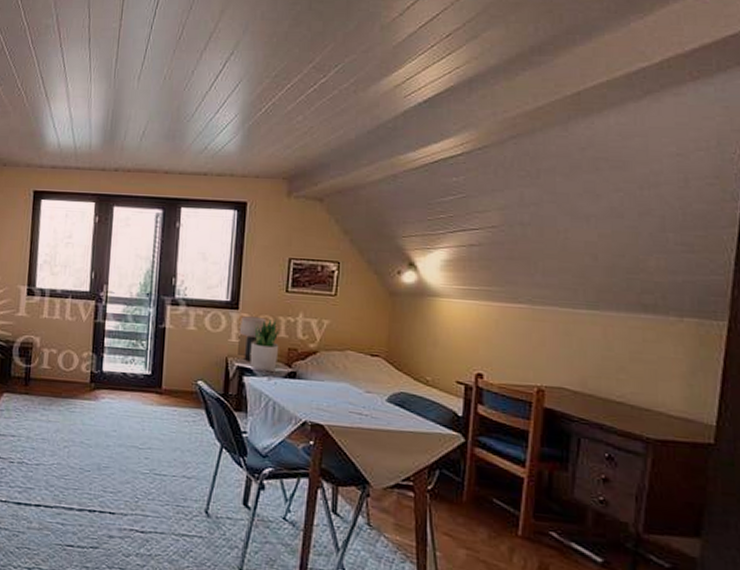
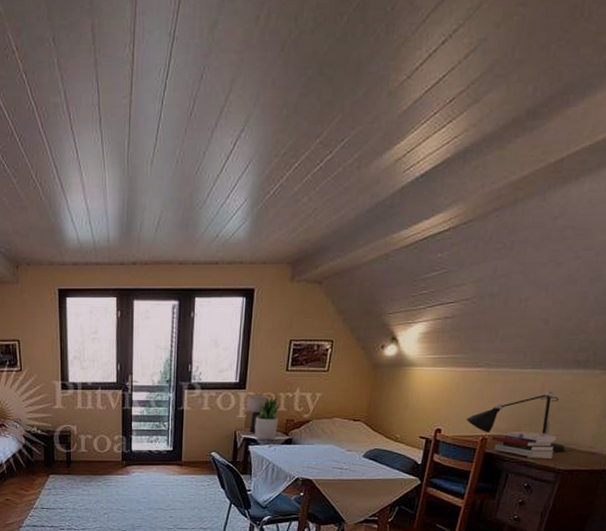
desk lamp: none [512,338,652,416] -> present [466,392,566,452]
books: none [550,383,637,424] -> present [491,431,558,459]

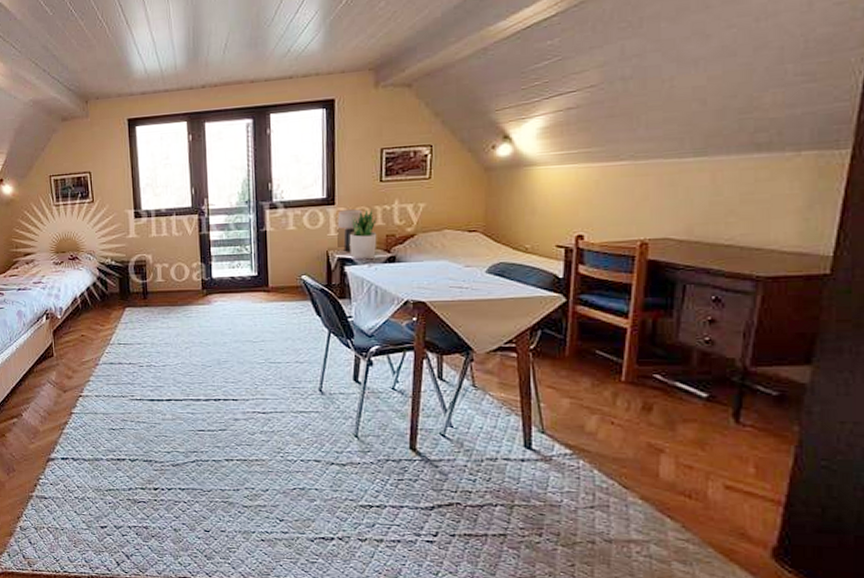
desk lamp: present [466,392,566,452] -> none [614,182,763,255]
books: present [491,431,558,459] -> none [654,231,747,265]

